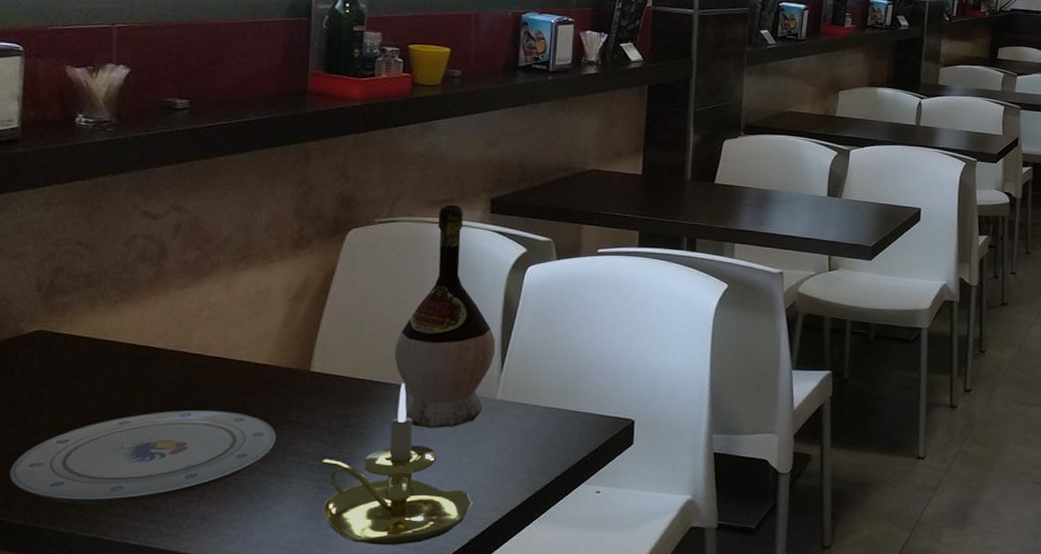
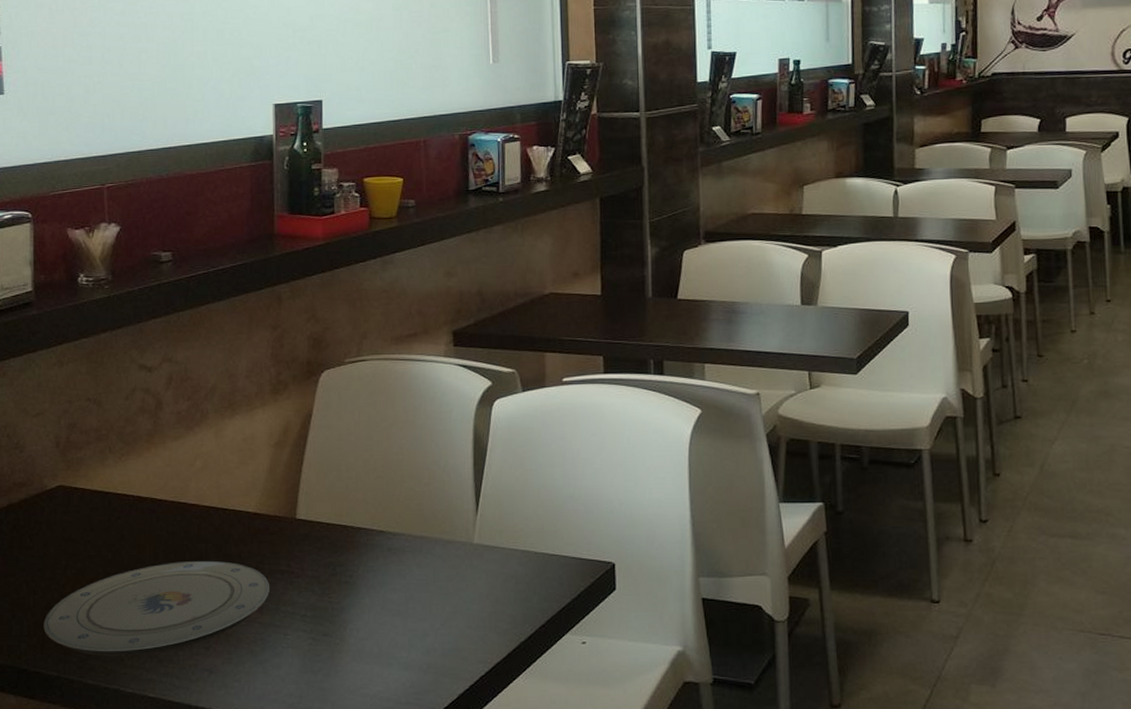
candle holder: present [321,383,473,545] -> none [312,528,459,700]
wine bottle: present [394,205,496,429] -> none [372,340,469,576]

